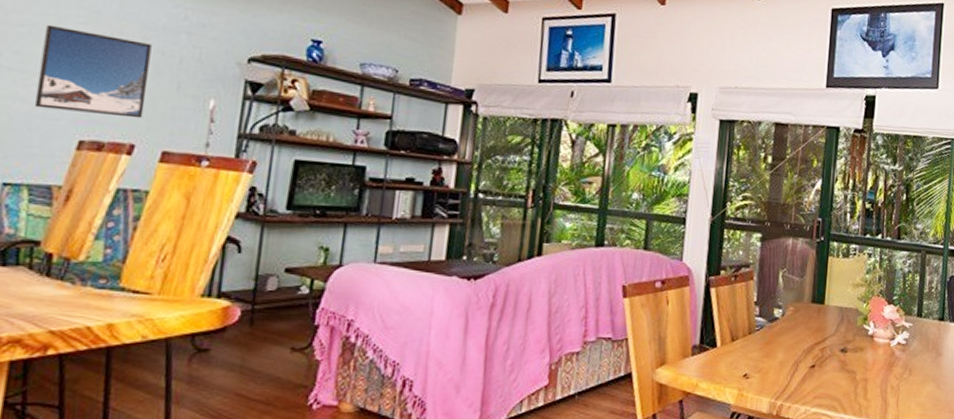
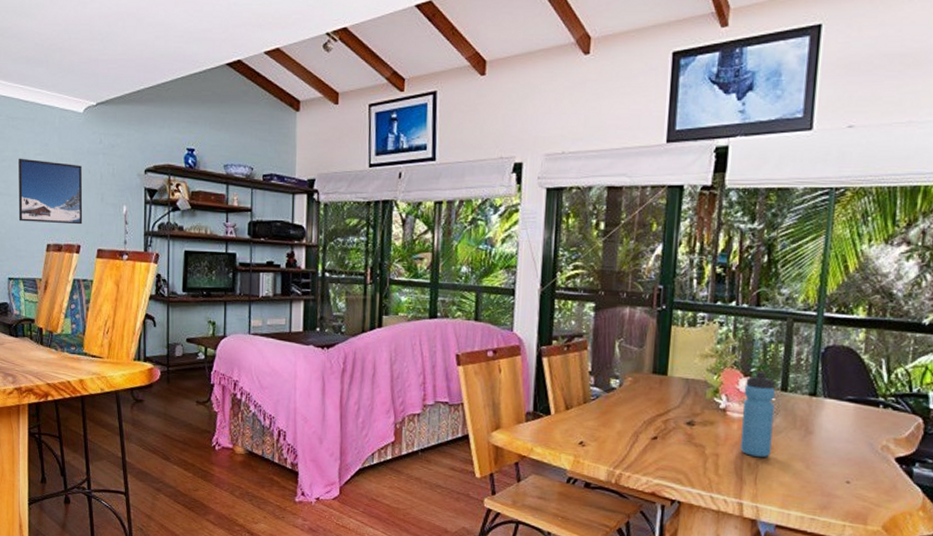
water bottle: none [885,300,913,380] -> present [740,372,775,458]

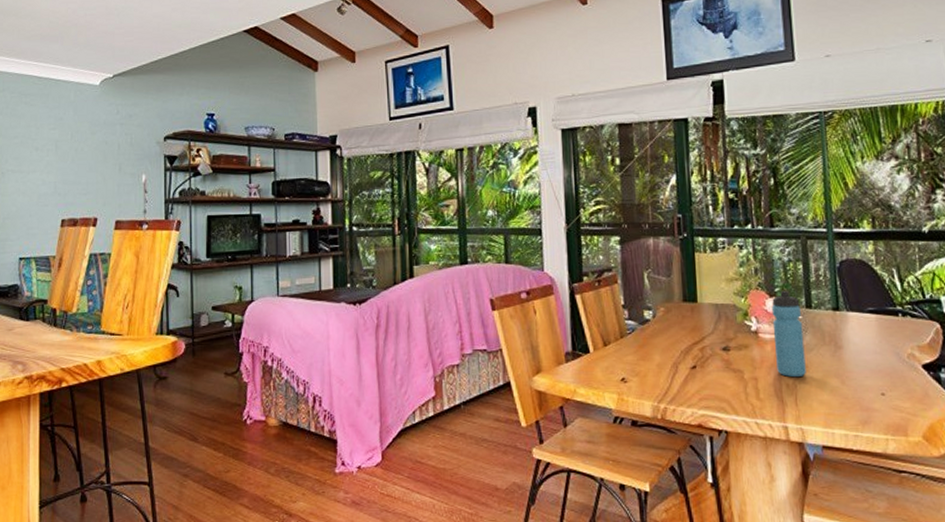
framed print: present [18,158,83,225] -> none [31,133,100,198]

